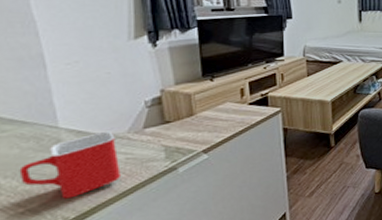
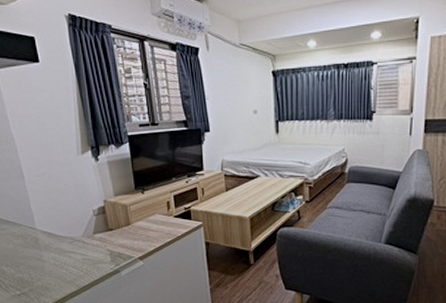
mug: present [19,130,121,199] -> none [14,234,80,288]

